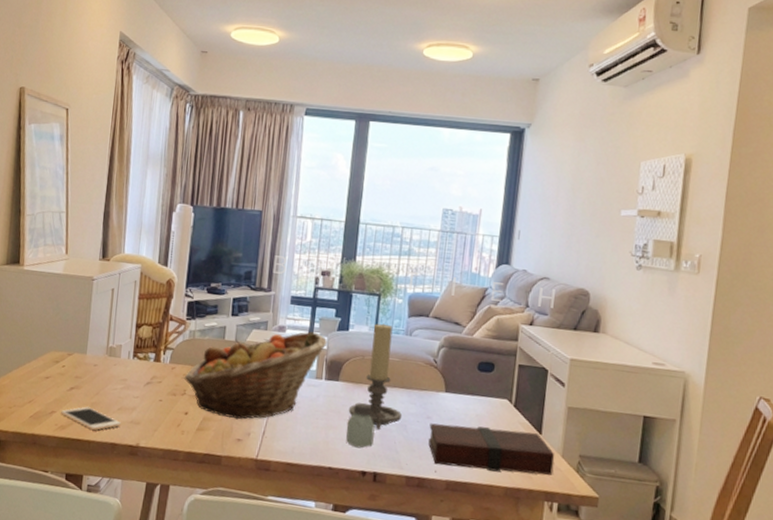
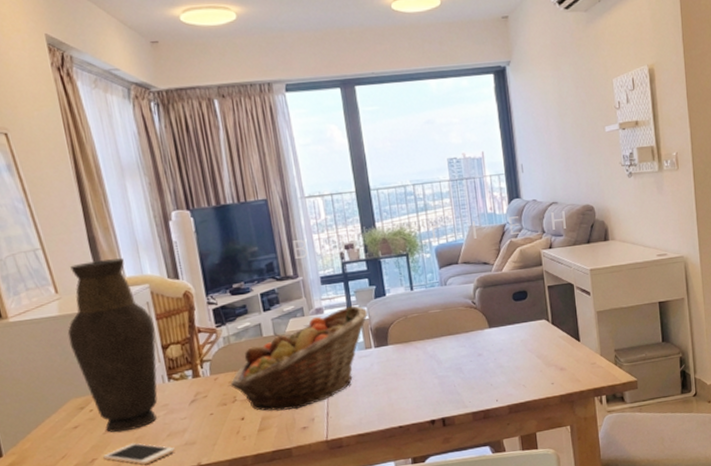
vase: none [63,232,136,395] -> present [67,258,158,433]
saltshaker: present [346,402,375,448] -> none [406,358,435,401]
candle holder: present [348,323,403,429] -> none [404,280,456,379]
book: present [428,423,555,476] -> none [482,341,597,395]

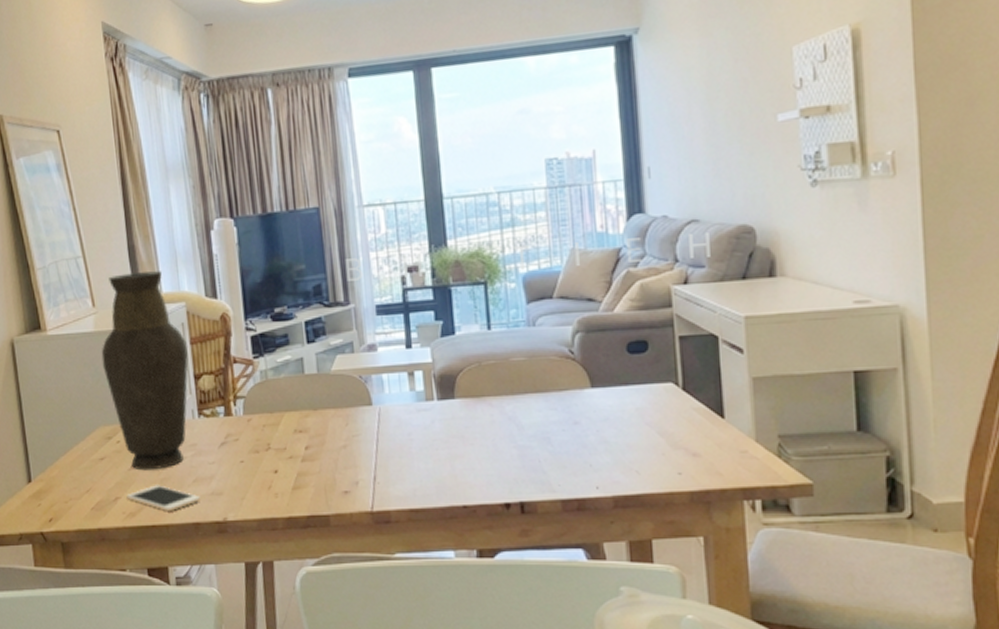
fruit basket: present [230,305,368,411] -> none [264,344,432,468]

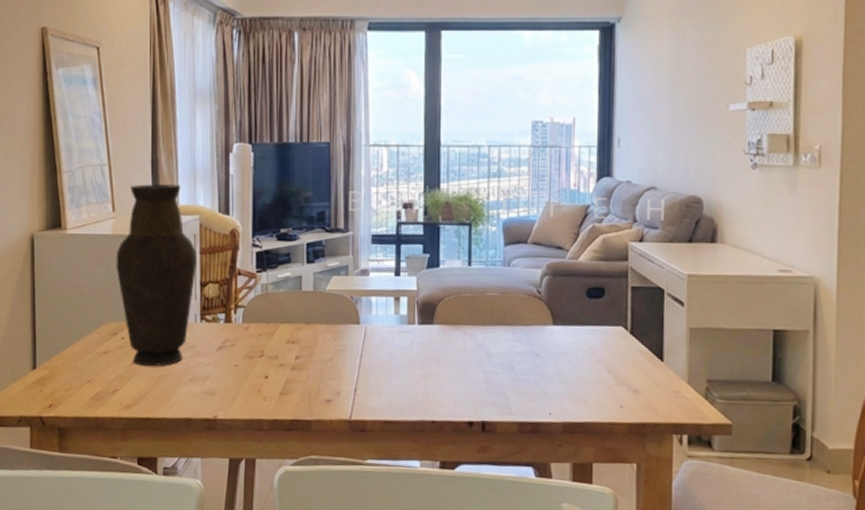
cell phone: present [126,485,202,512] -> none [125,380,195,407]

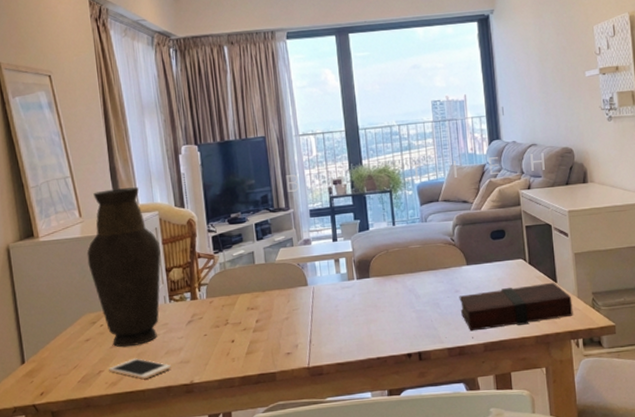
cell phone: none [125,380,195,407] -> present [109,358,172,380]
book: none [538,358,680,408] -> present [459,282,573,332]

